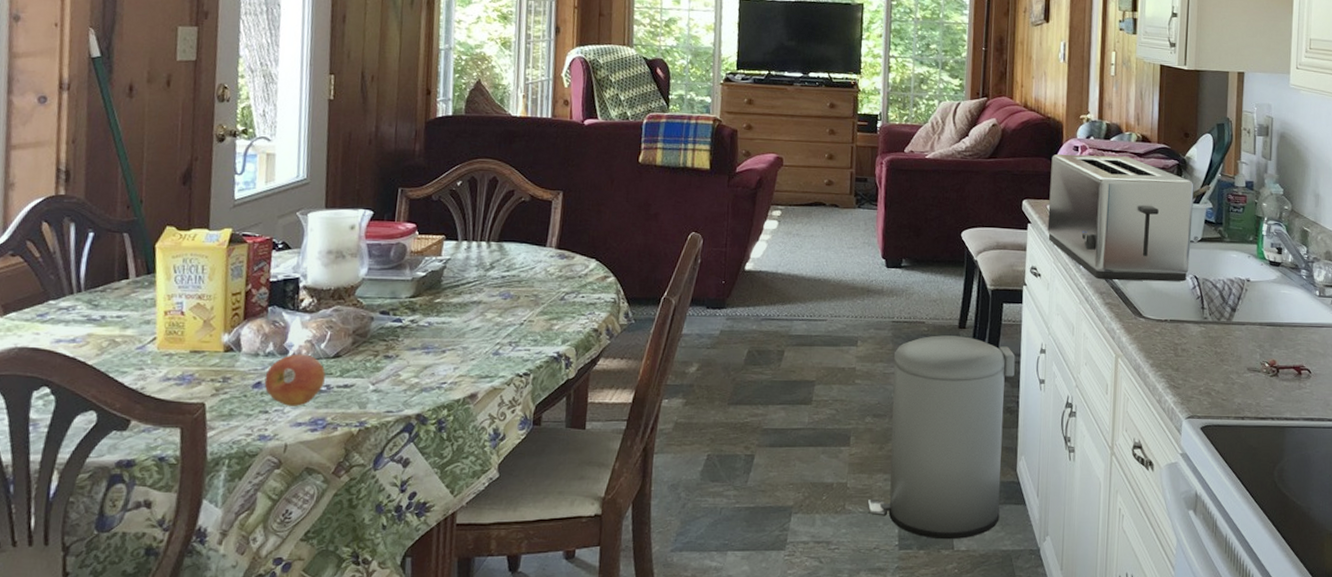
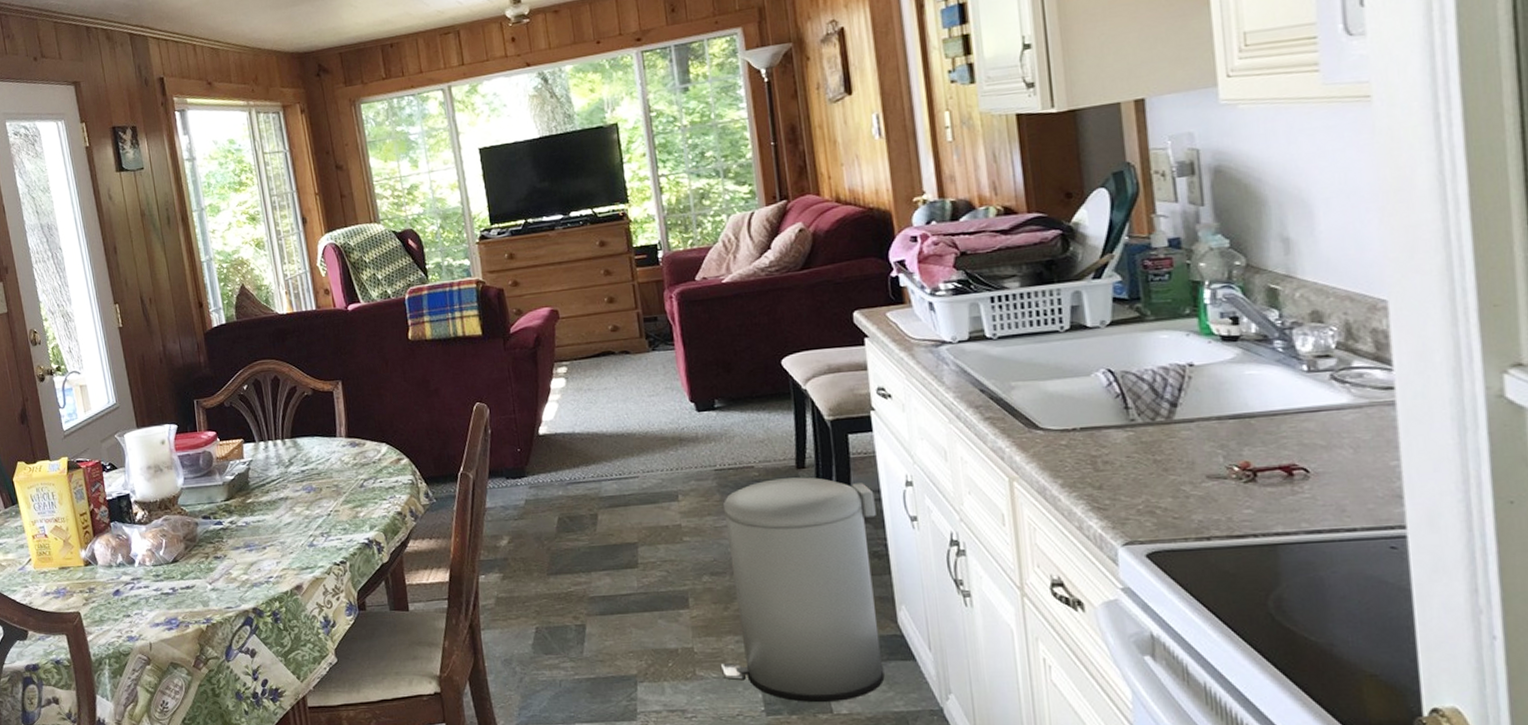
fruit: present [264,354,326,406] -> none [121,561,170,609]
toaster: present [1047,153,1194,282] -> none [883,237,1099,391]

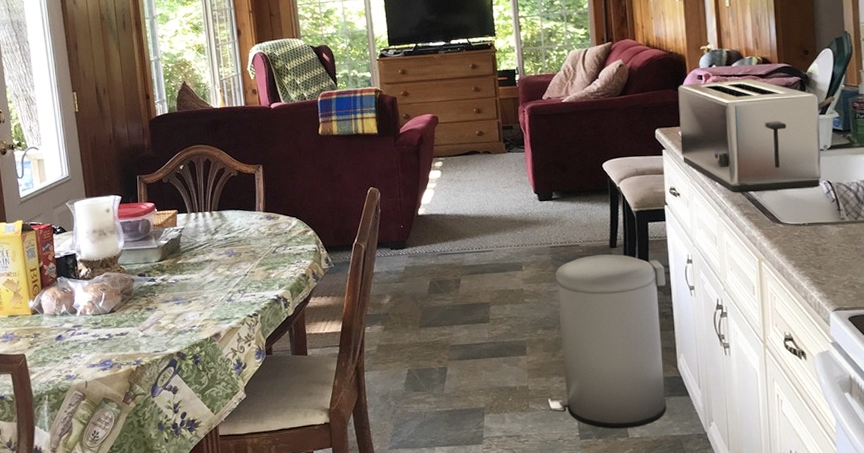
toaster: none [883,237,1099,391] -> present [678,79,822,193]

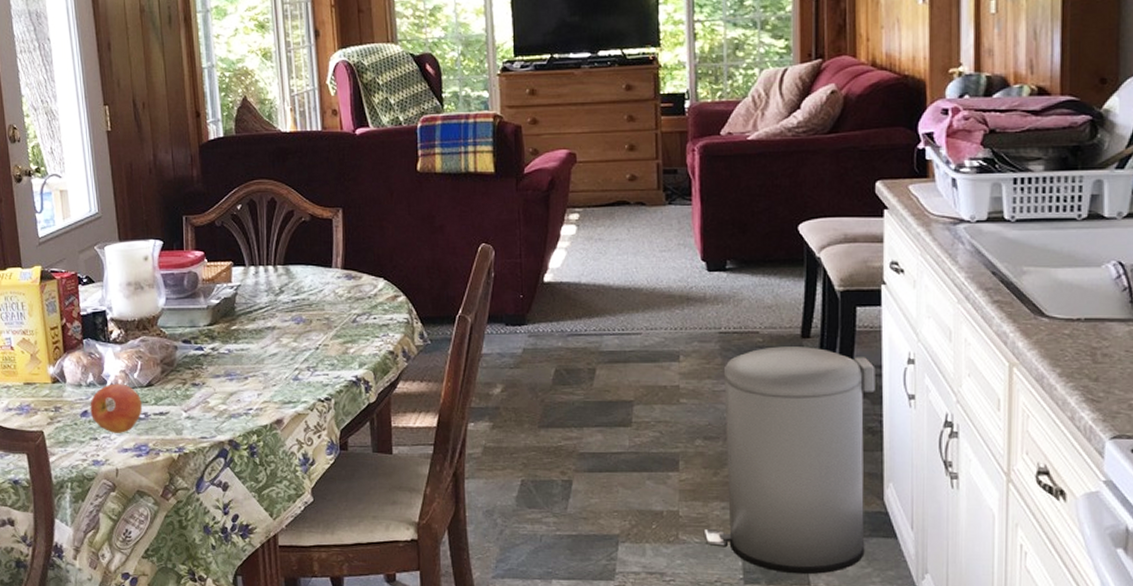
fruit: none [63,312,106,352] -> present [90,383,142,433]
toaster: present [678,79,822,193] -> none [910,116,1116,273]

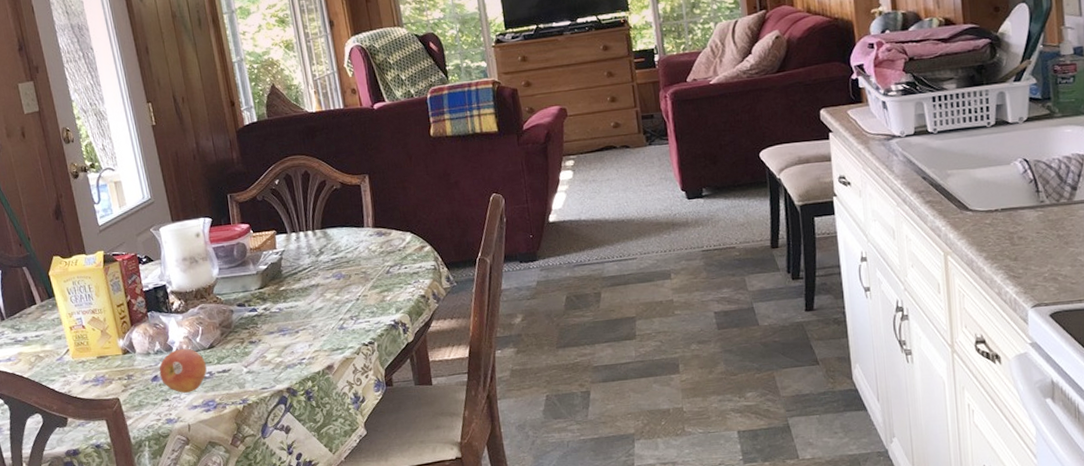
pedal bin: present [703,346,875,574] -> none [705,255,841,450]

